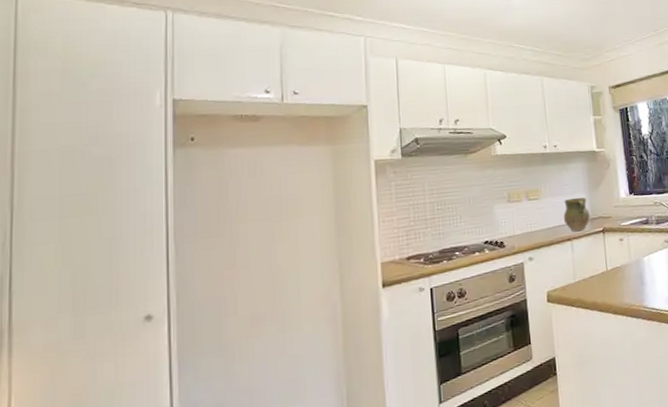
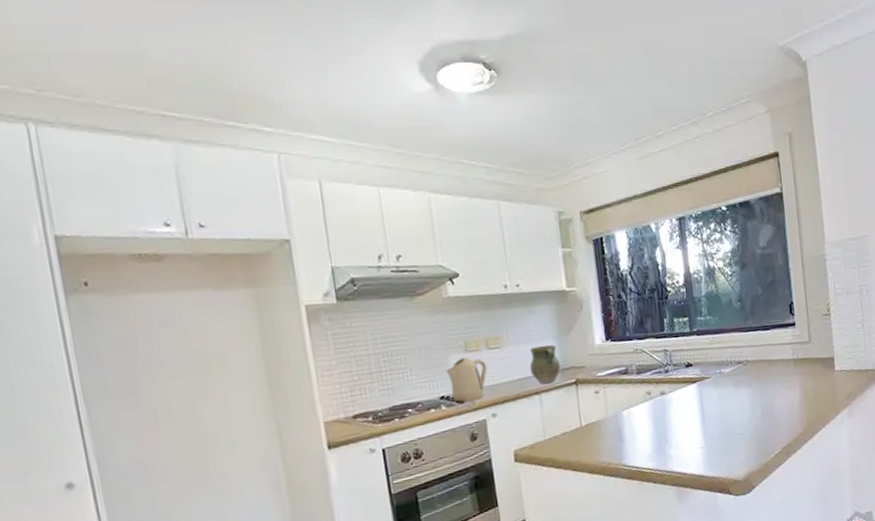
kettle: none [490,207,527,247] -> present [446,357,488,403]

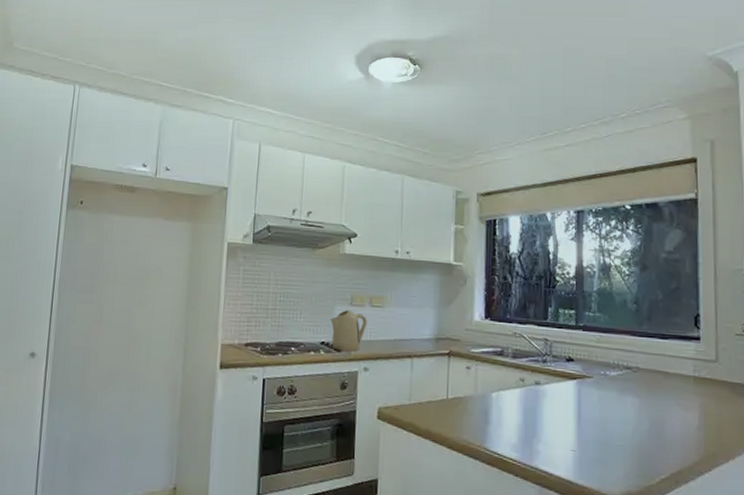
ceramic jug: present [529,345,561,385] -> none [406,312,436,350]

